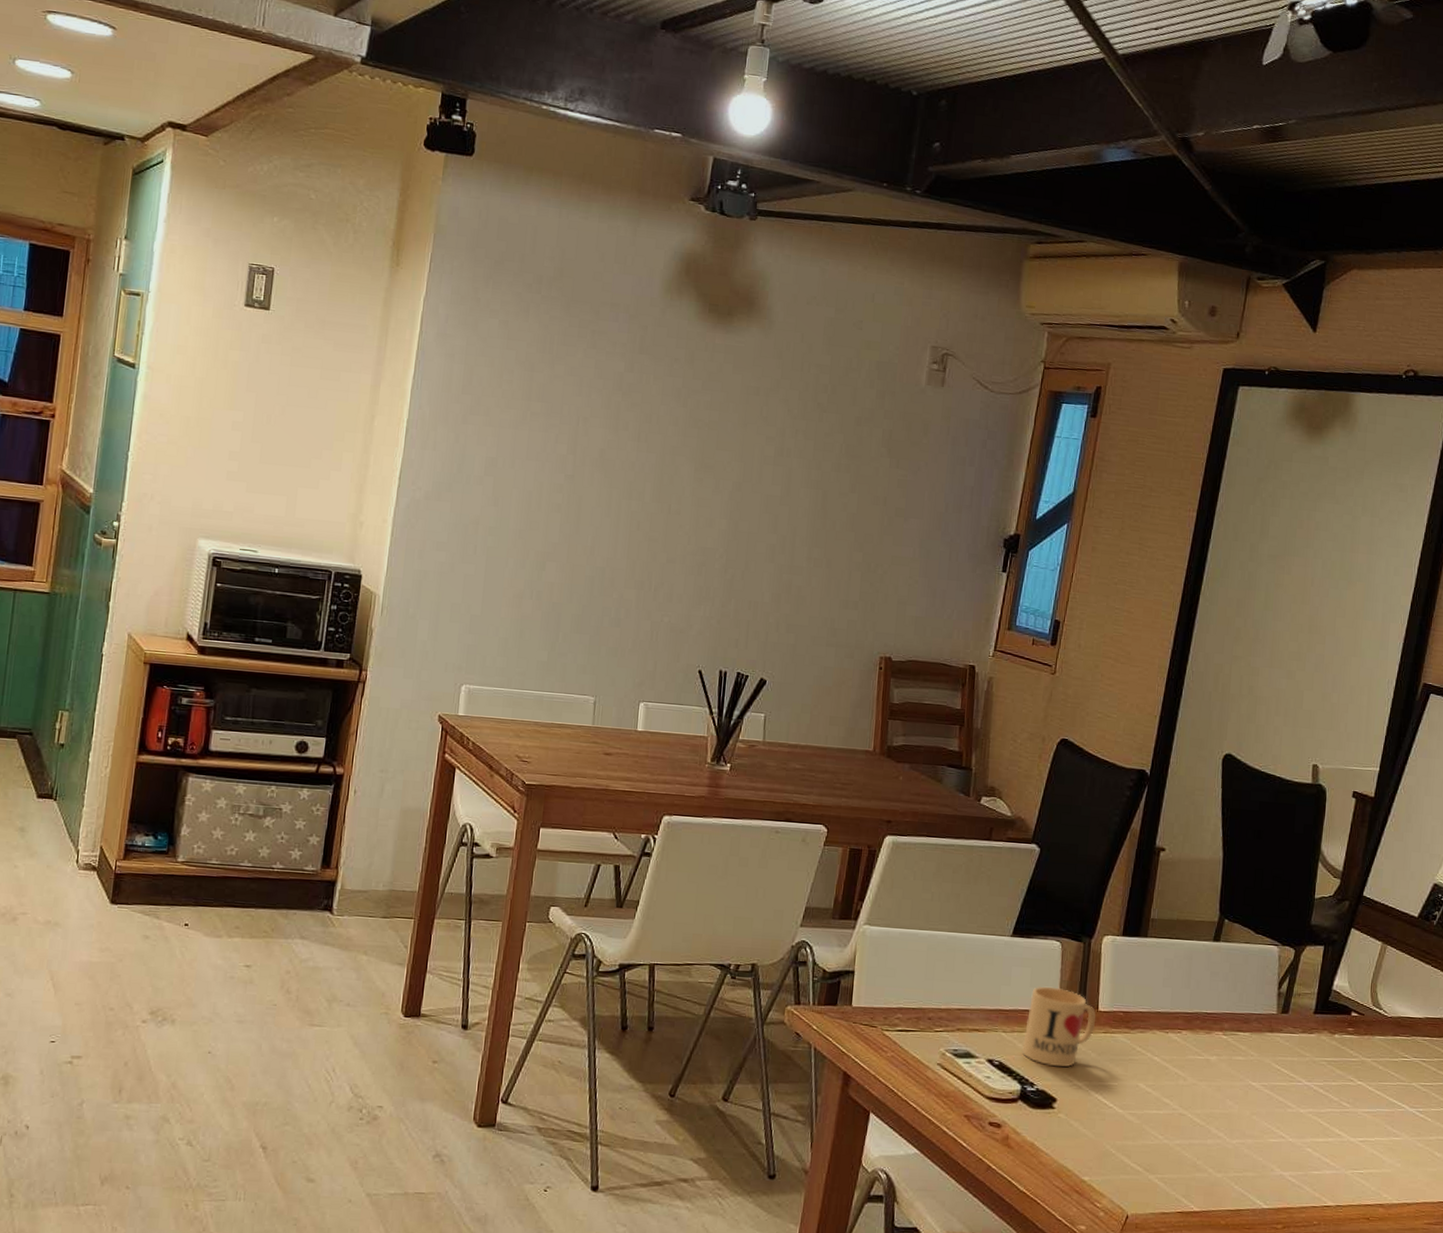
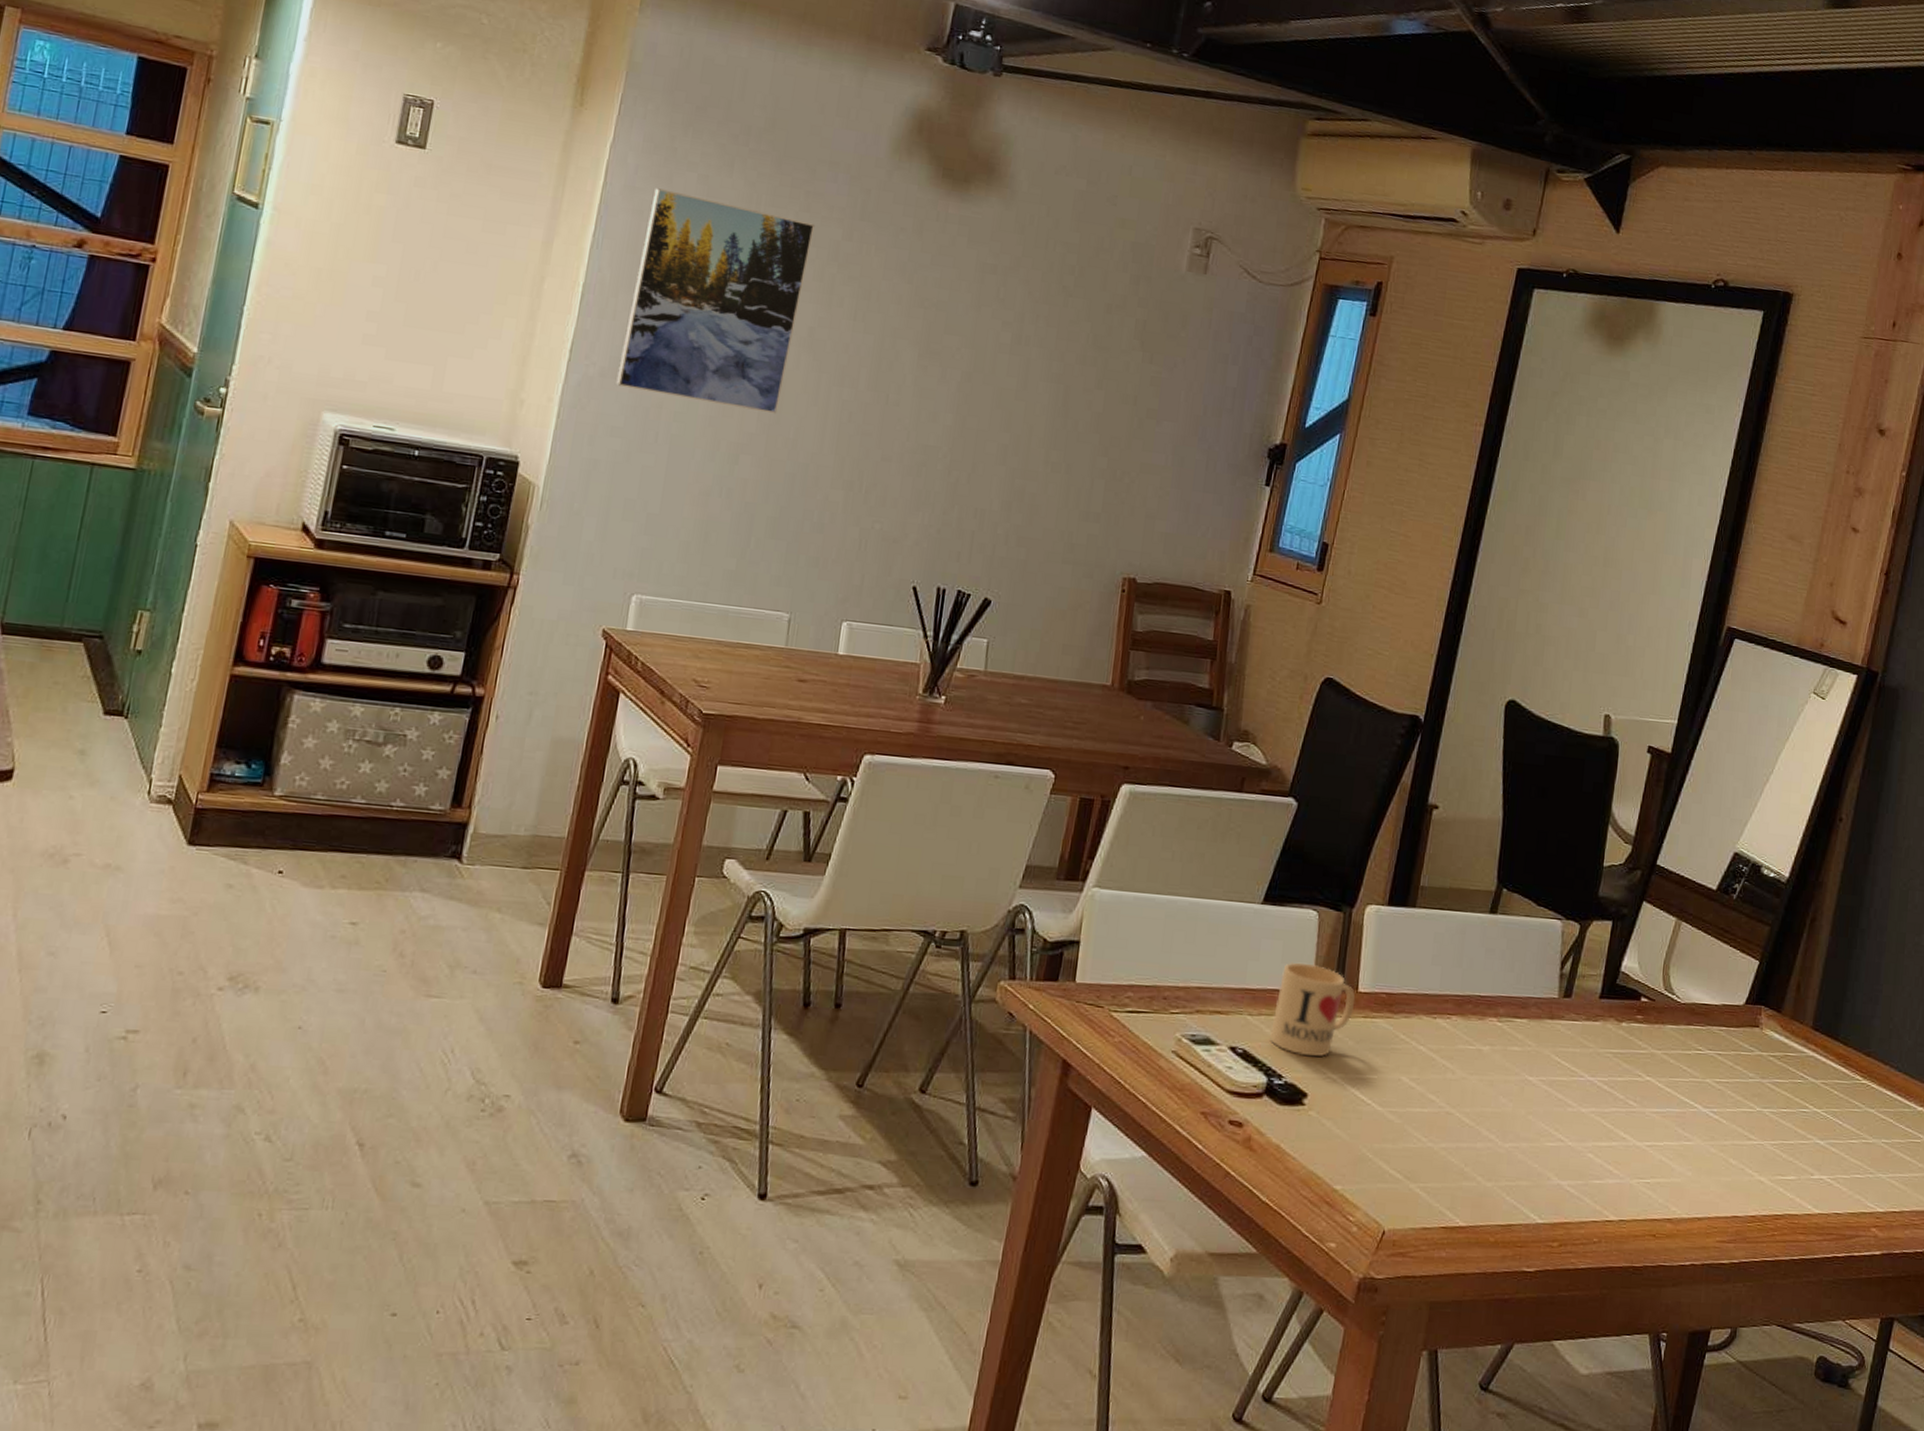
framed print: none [439,334,601,526] -> present [616,188,816,414]

